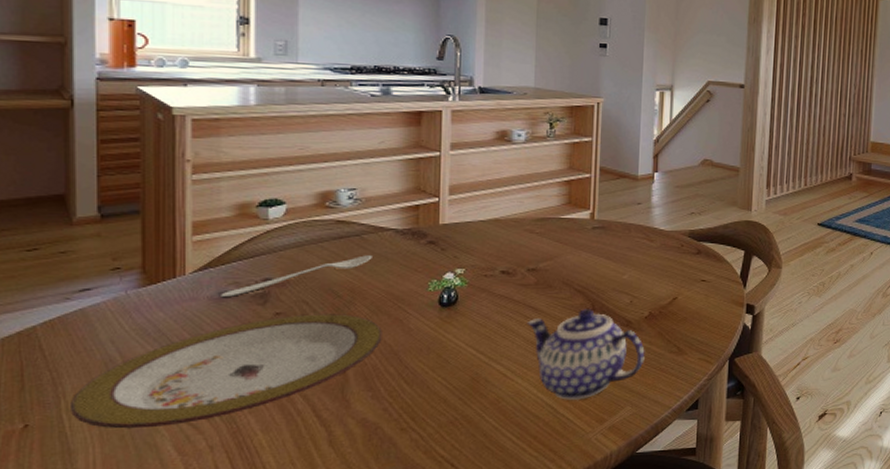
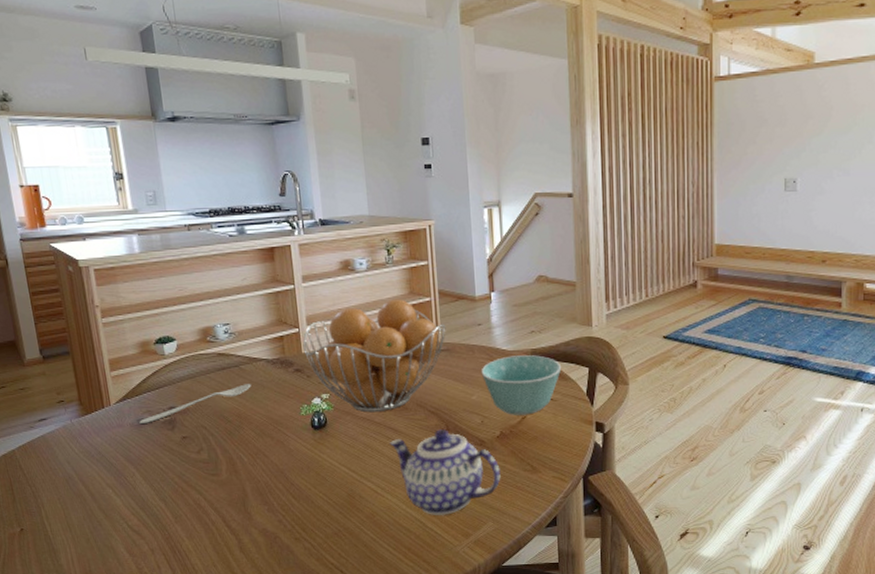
plate: present [71,314,382,429] -> none [48,437,269,534]
fruit basket: none [441,173,604,290] -> present [303,299,446,413]
bowl: none [635,236,718,296] -> present [481,355,562,415]

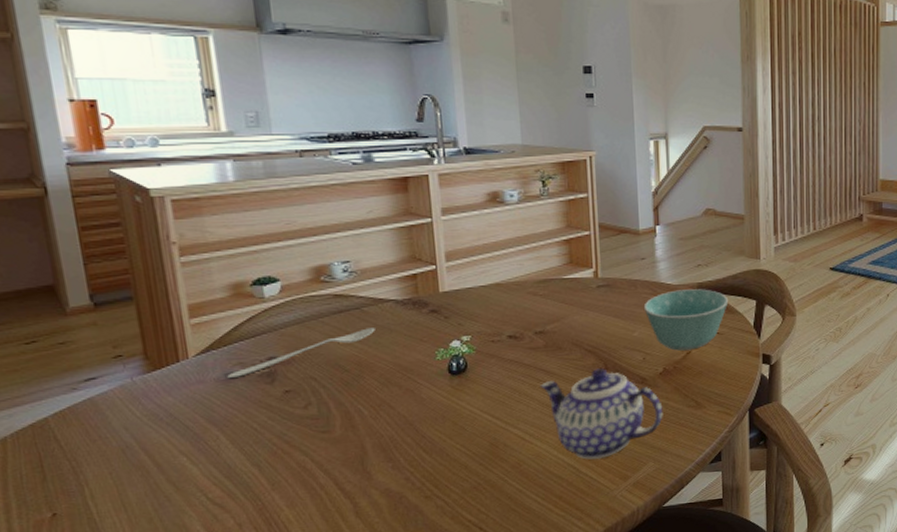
fruit basket: present [303,299,446,413] -> none [440,233,607,354]

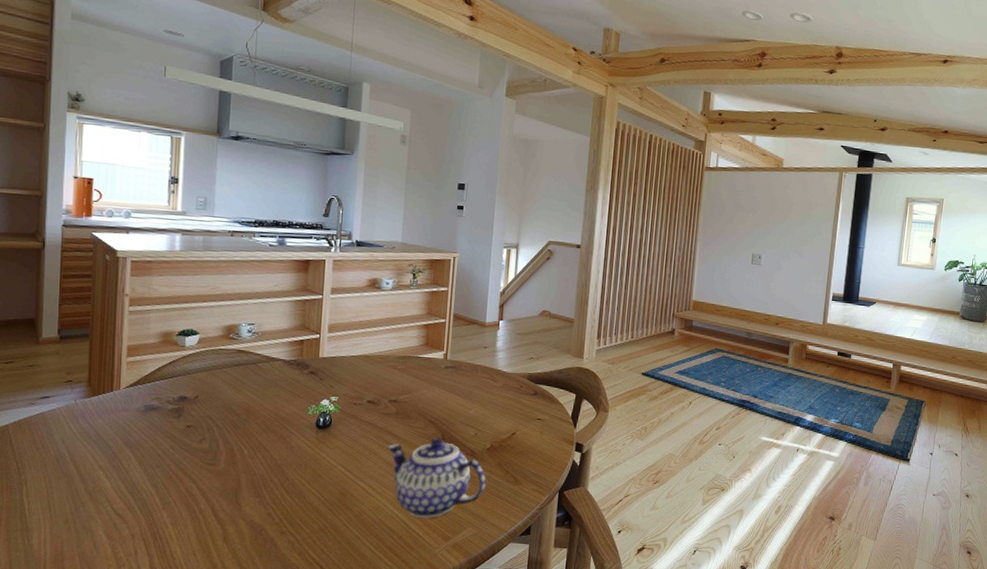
spoon: present [227,328,375,378] -> none [146,381,265,410]
bowl: present [643,289,729,351] -> none [481,377,553,432]

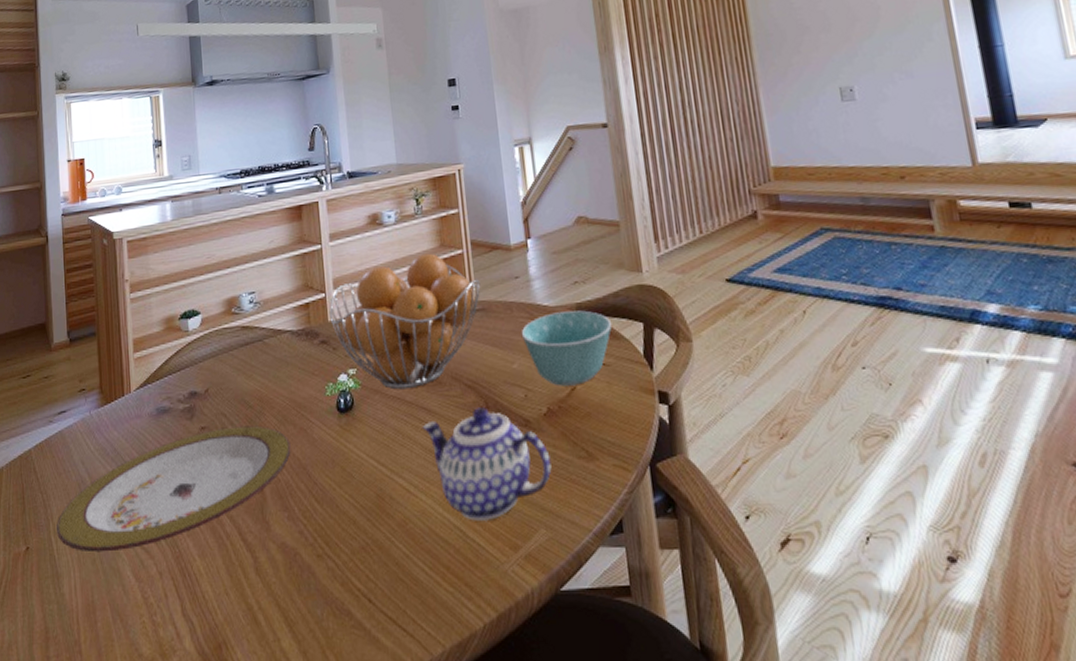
plate: none [30,428,270,515] -> present [57,425,291,553]
fruit basket: none [321,317,456,418] -> present [329,253,481,390]
bowl: none [481,377,553,432] -> present [521,310,612,386]

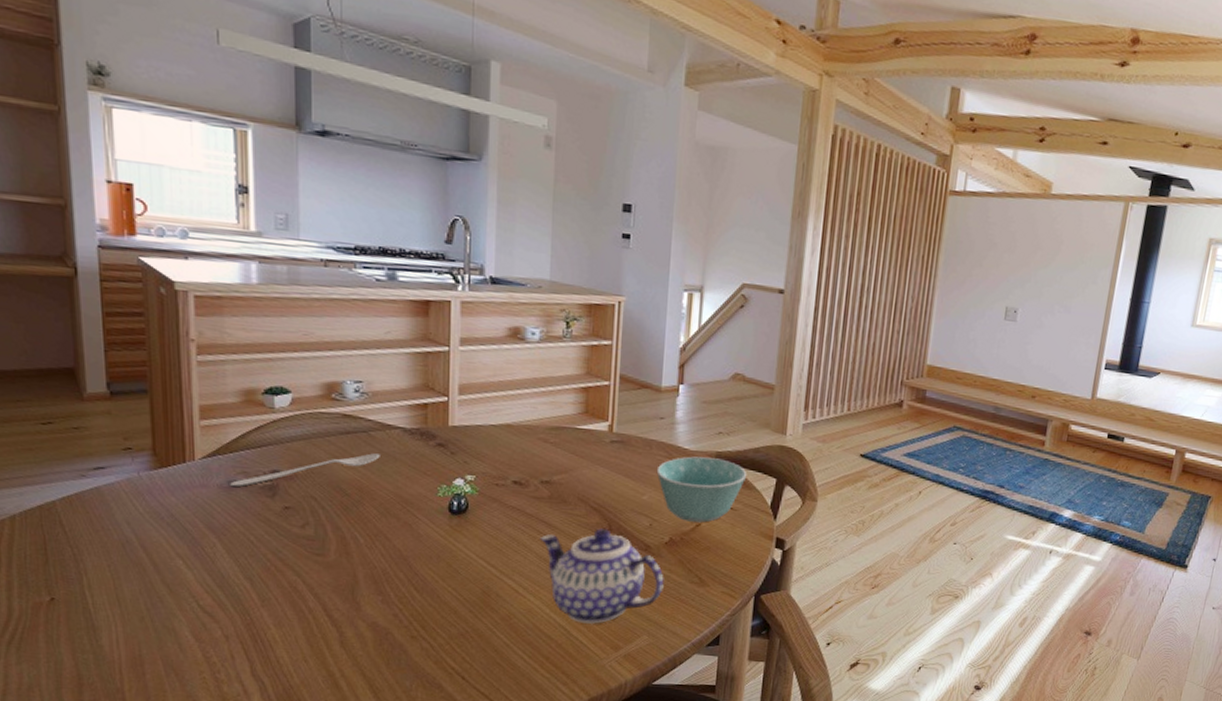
plate: present [57,425,291,553] -> none [92,511,391,612]
spoon: none [158,360,275,413] -> present [230,453,380,487]
fruit basket: present [329,253,481,390] -> none [450,378,623,503]

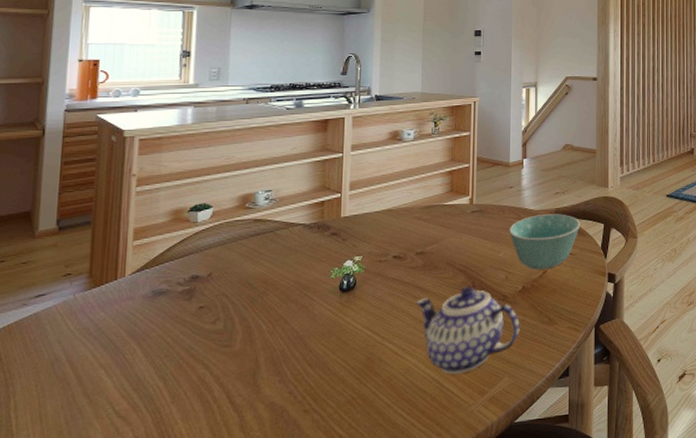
spoon: present [230,453,380,487] -> none [154,249,284,295]

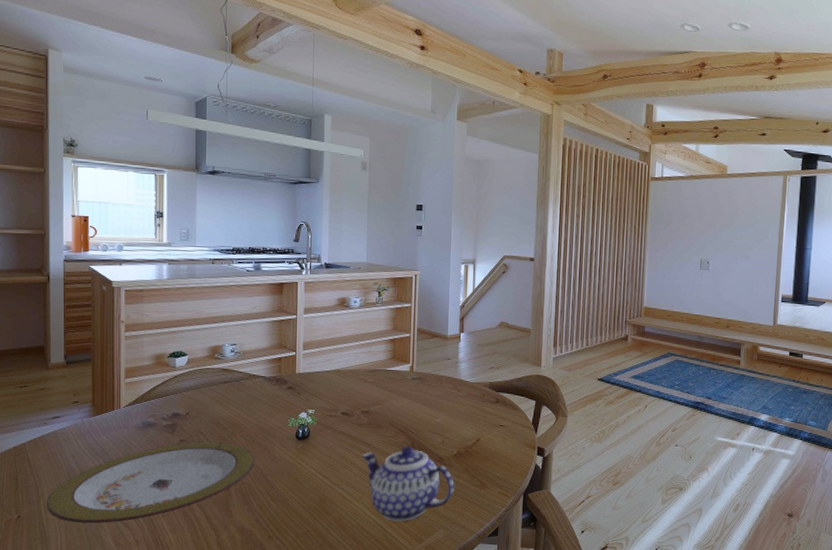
plate: none [18,304,290,425] -> present [47,442,255,524]
bowl: present [509,214,581,270] -> none [446,387,514,438]

